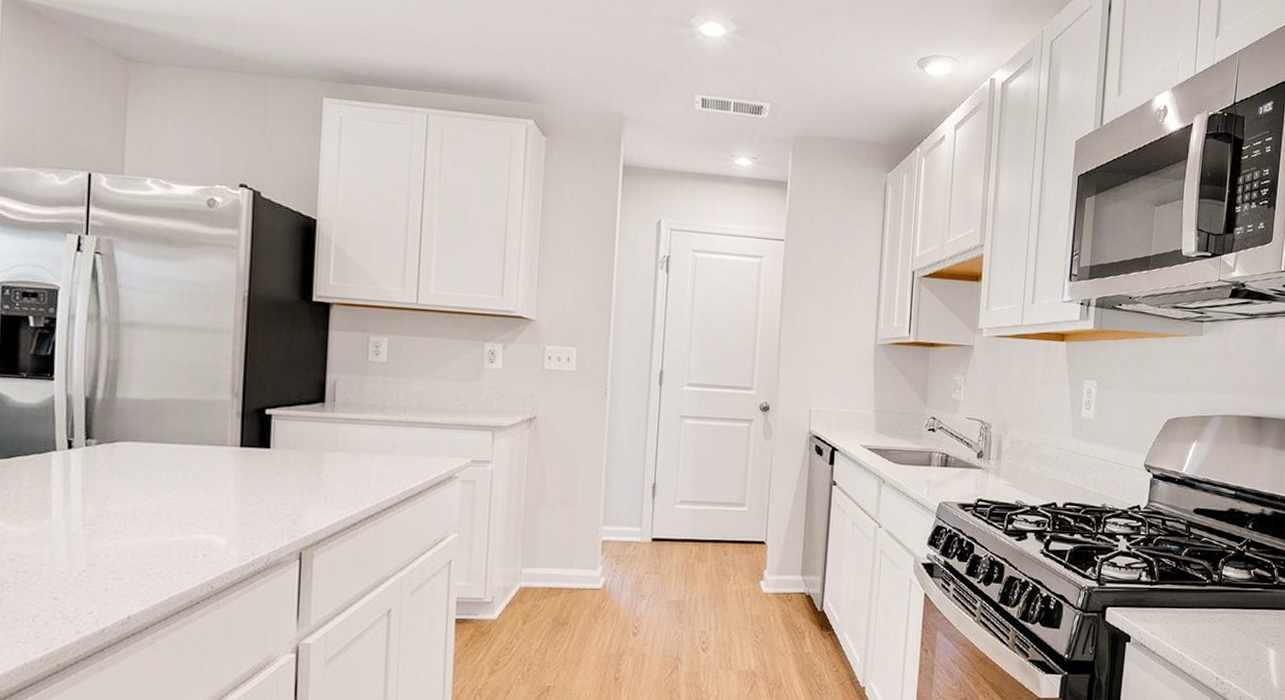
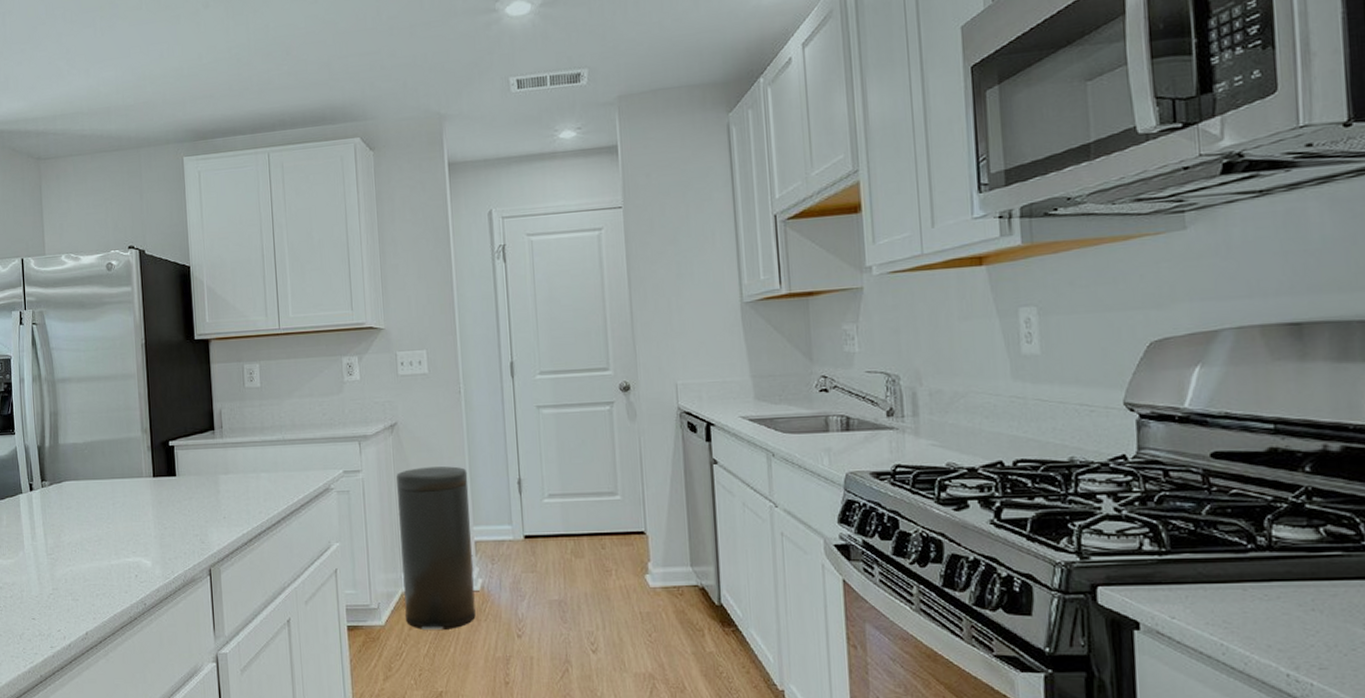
pedal bin: none [521,464,604,627] -> present [396,466,476,631]

